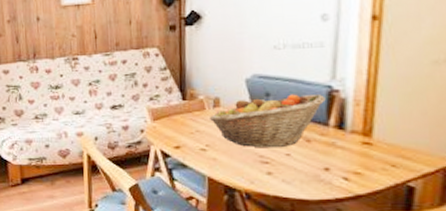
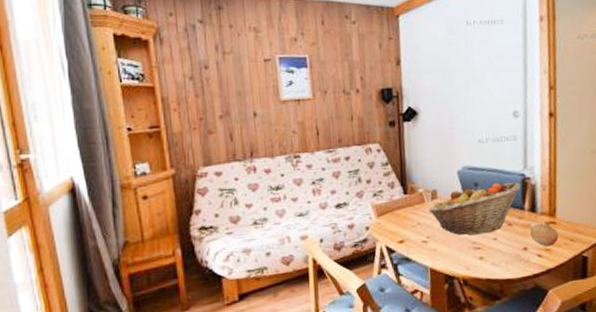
fruit: none [334,141,374,170] -> present [530,221,559,247]

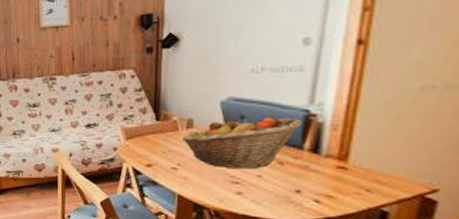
fruit: present [530,221,559,247] -> none [307,165,348,193]

